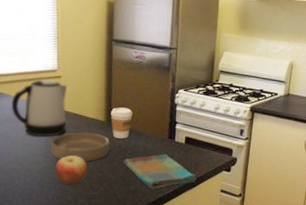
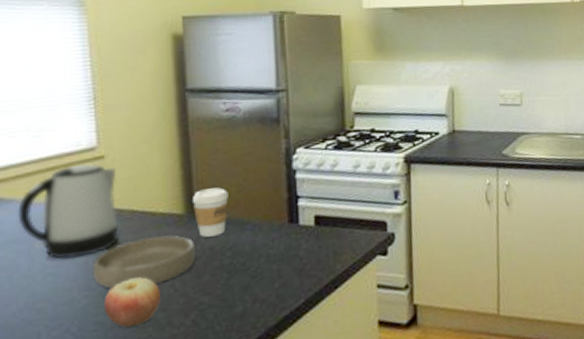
dish towel: present [123,154,197,189] -> none [220,247,339,306]

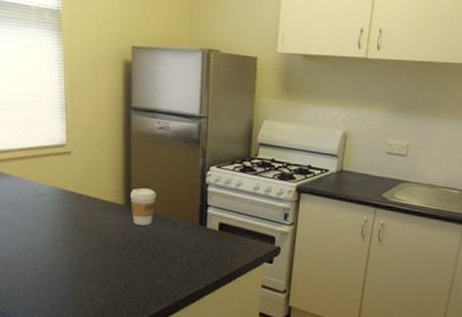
kettle: present [18,164,119,259] -> none [13,156,79,224]
bowl: present [92,235,195,289] -> none [59,217,130,253]
apple: present [103,277,162,328] -> none [66,246,105,280]

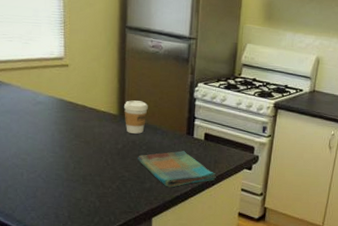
dish towel: none [146,243,233,285] -> present [138,150,216,188]

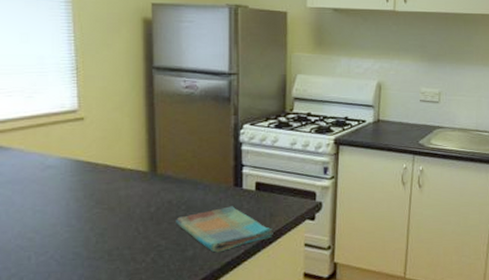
coffee cup: present [124,100,148,134] -> none [156,152,185,192]

